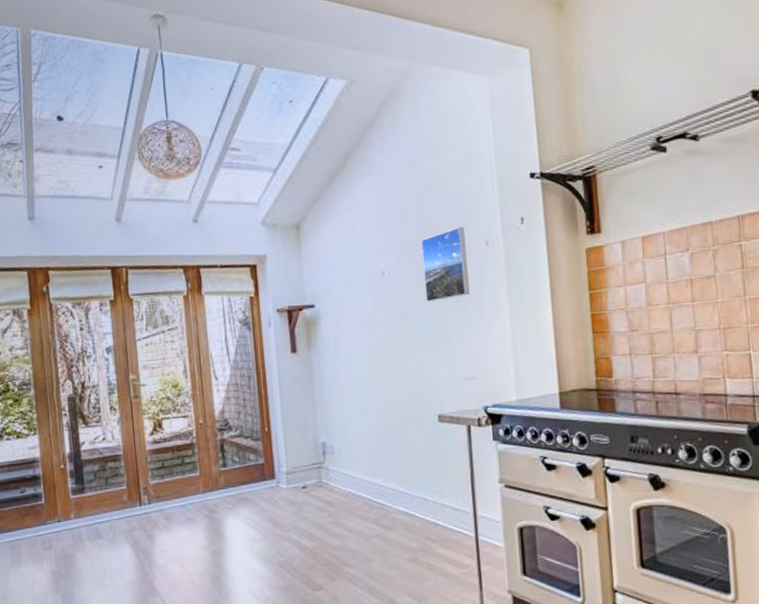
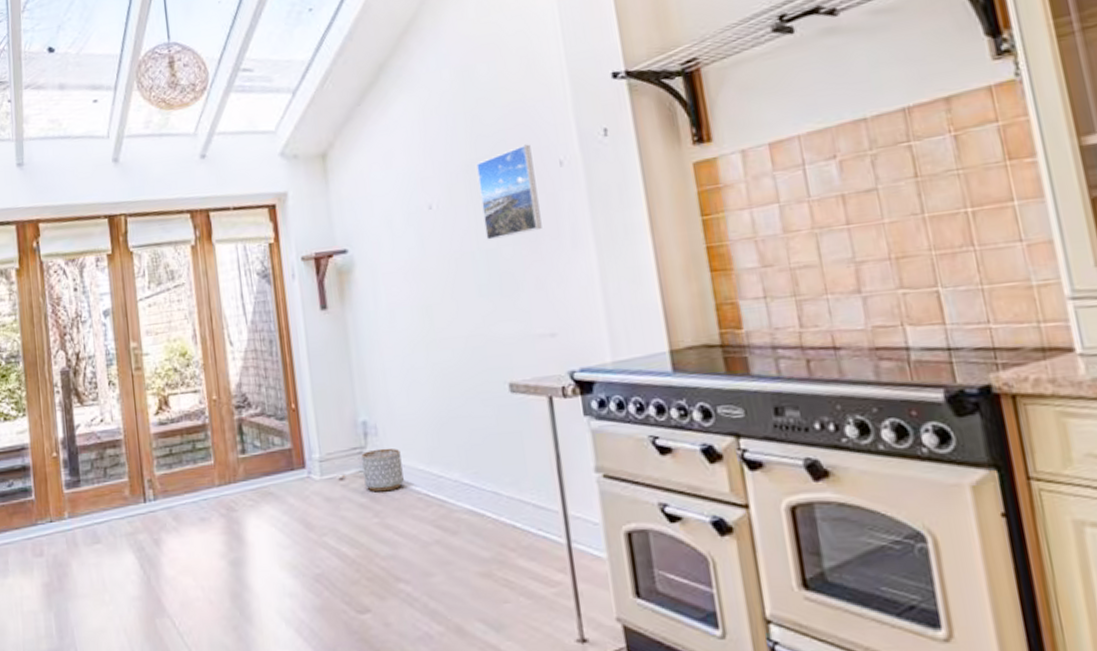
planter: none [320,463,353,498] -> present [361,448,404,492]

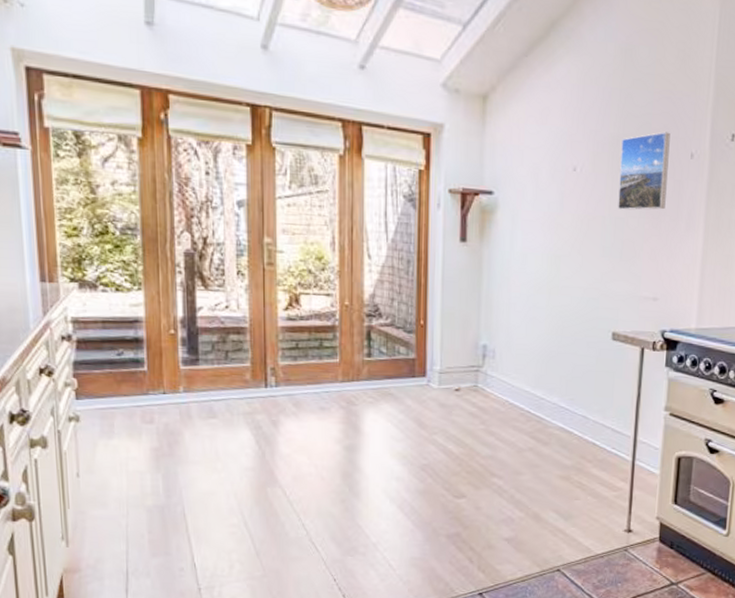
planter: present [361,448,404,492] -> none [477,369,512,405]

